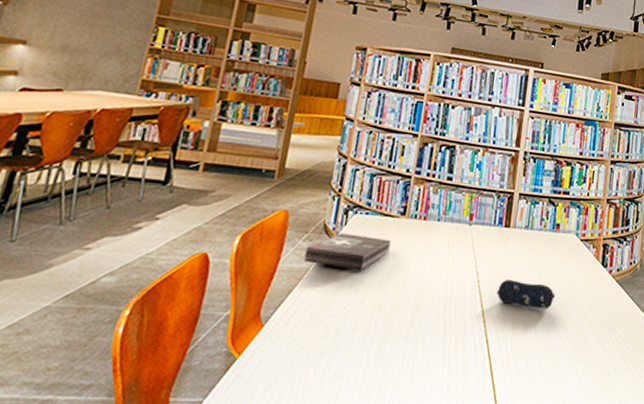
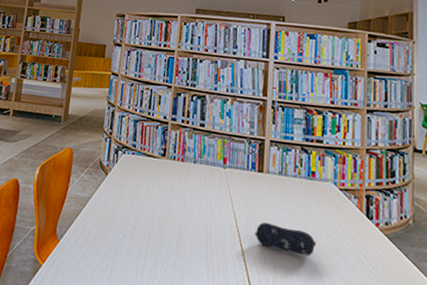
first aid kit: present [304,233,391,271] -> none [86,169,154,203]

